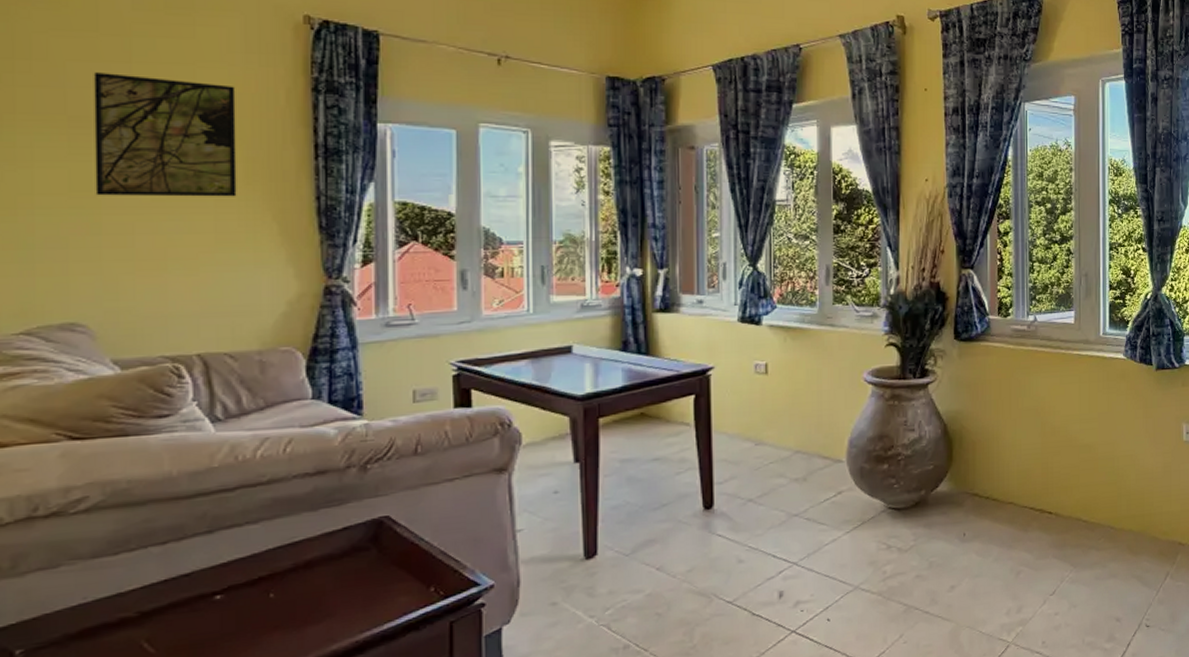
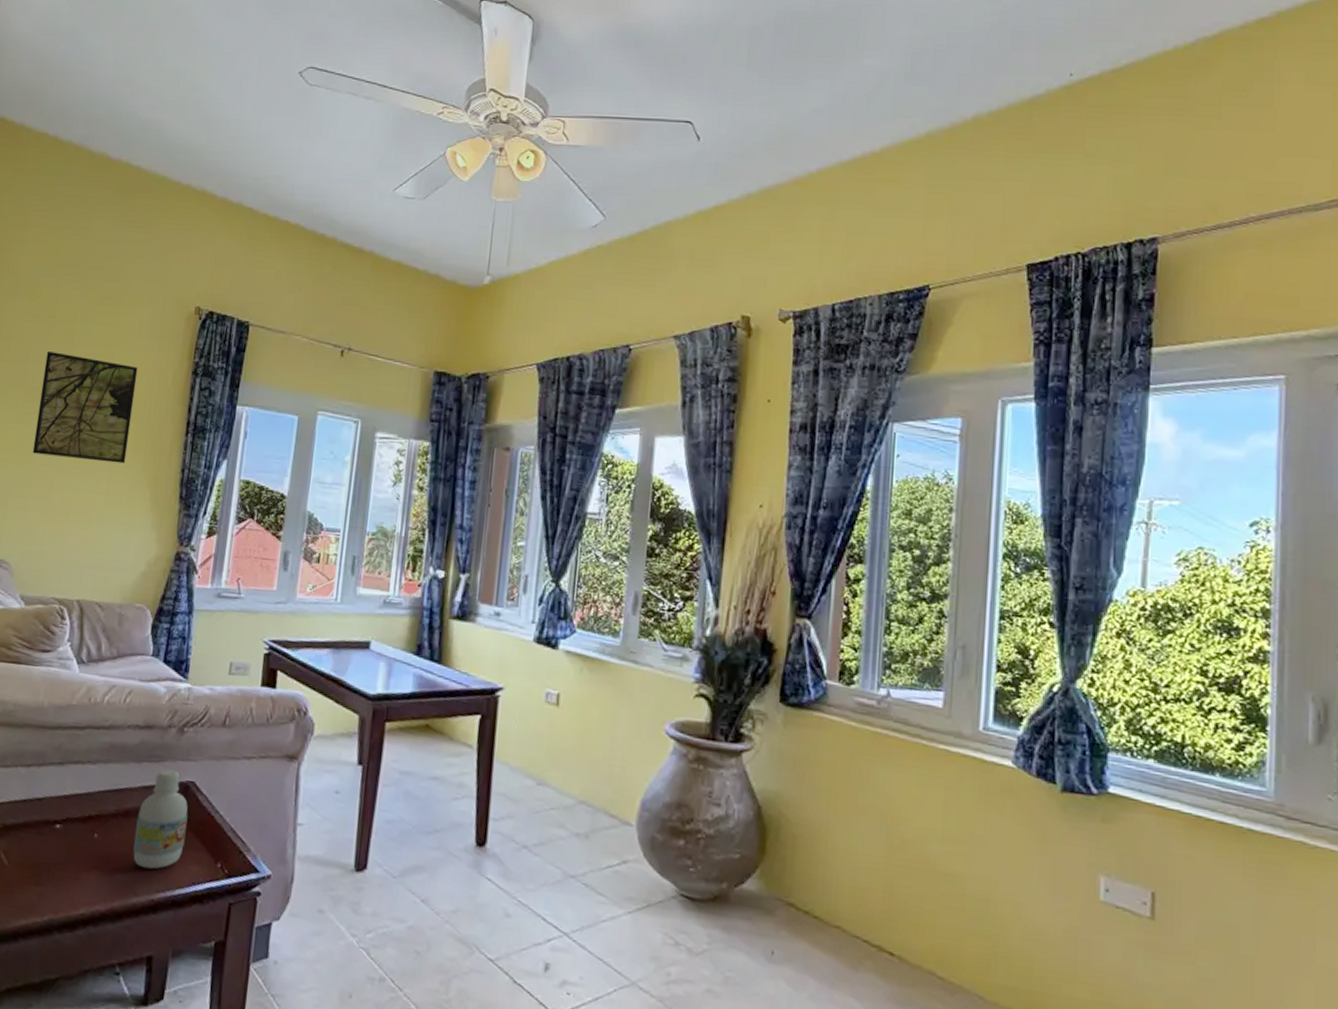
bottle: none [322,508,387,614] -> present [133,769,188,870]

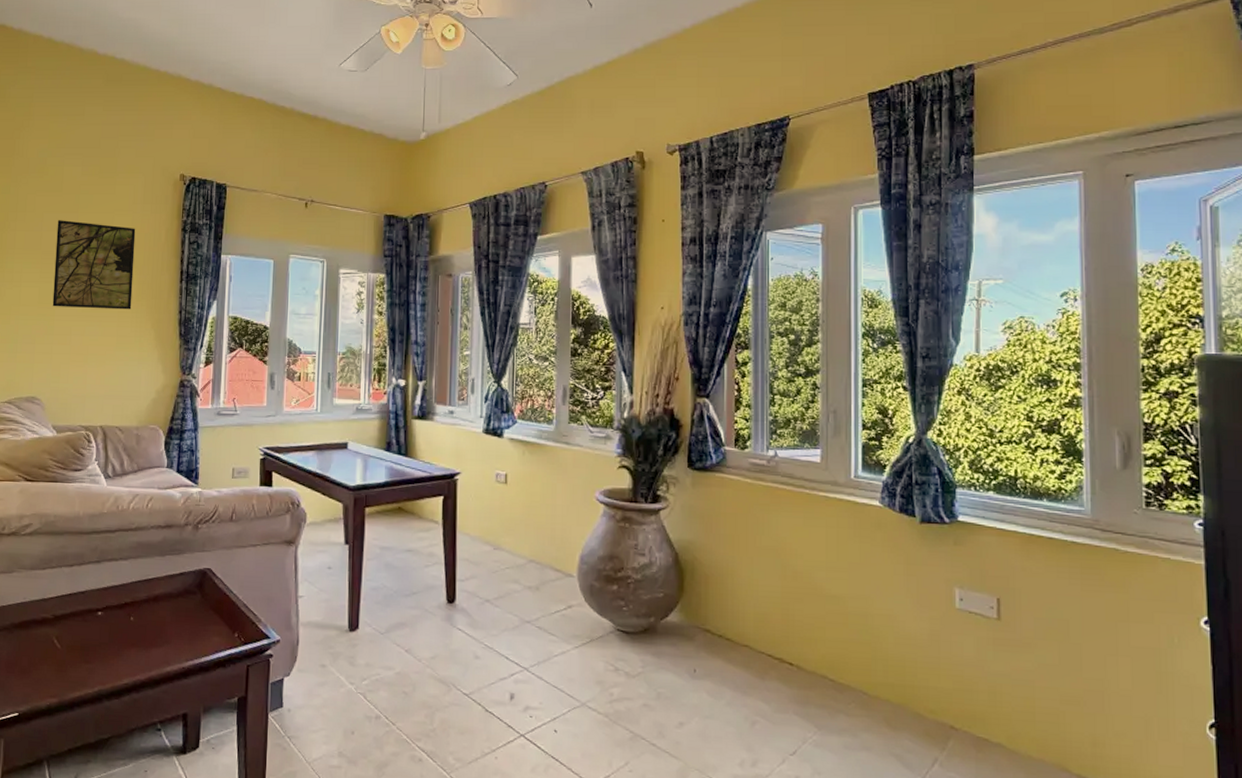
bottle: present [133,769,188,870] -> none [163,559,207,643]

